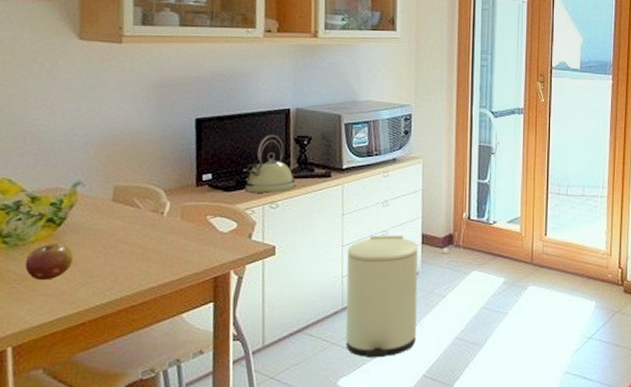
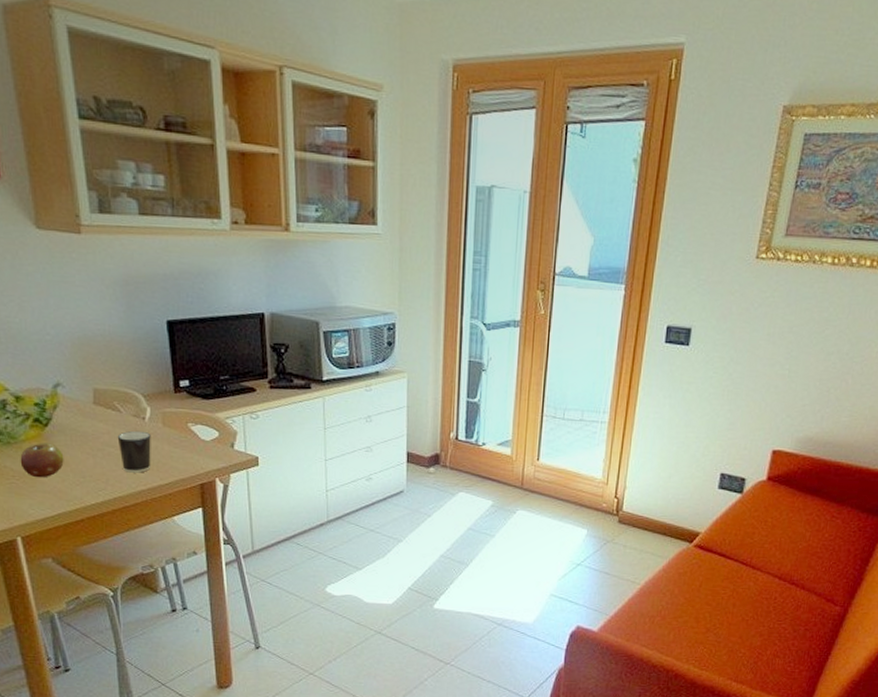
mug: none [132,226,168,269] -> present [117,430,151,473]
kettle: present [244,134,297,193] -> none [222,340,276,403]
pedal bin: present [345,234,418,359] -> none [330,451,403,570]

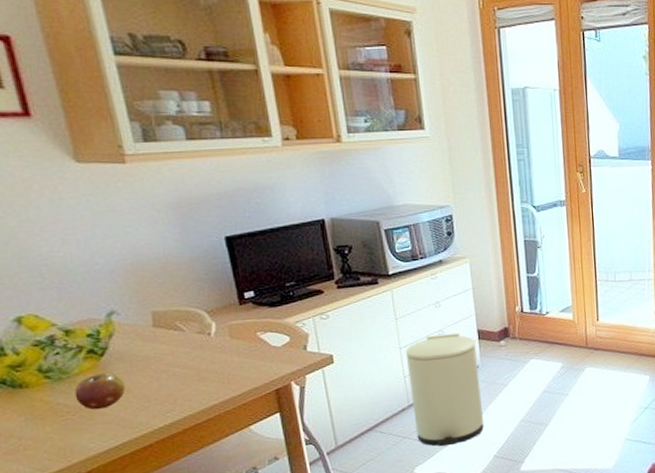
mug: present [117,430,151,473] -> none [182,346,222,390]
pedal bin: none [330,451,403,570] -> present [405,332,484,447]

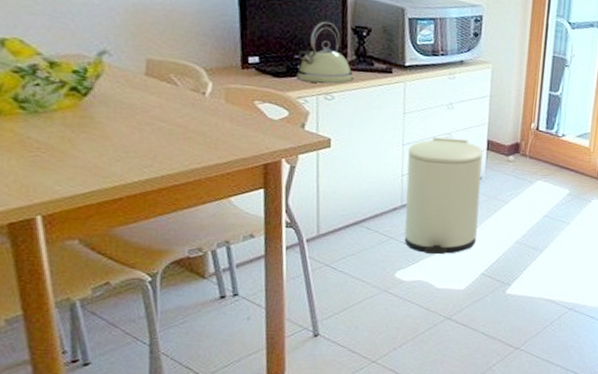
fruit: present [74,372,125,410] -> none [48,113,104,152]
kettle: none [288,246,344,307] -> present [295,21,354,84]

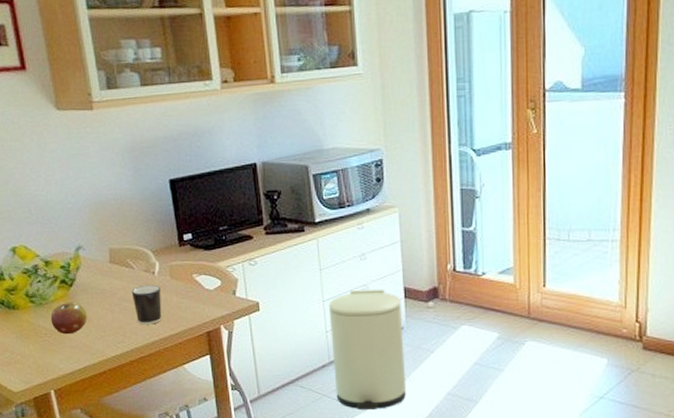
fruit: none [48,113,104,152] -> present [50,302,87,335]
mug: none [170,105,211,150] -> present [131,284,162,325]
kettle: present [295,21,354,84] -> none [221,191,272,251]

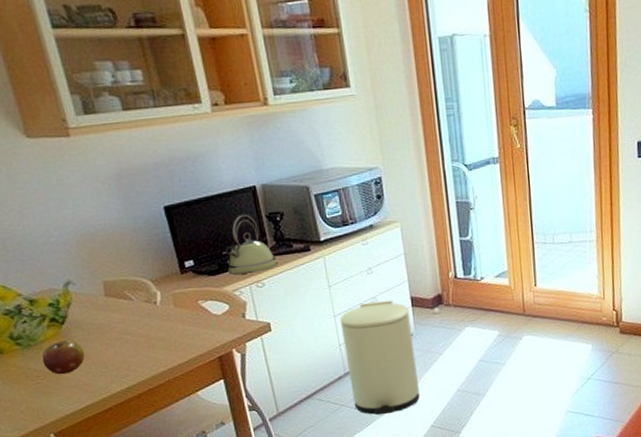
mug: present [131,284,162,325] -> none [132,314,169,357]
kettle: none [221,191,272,251] -> present [224,214,278,275]

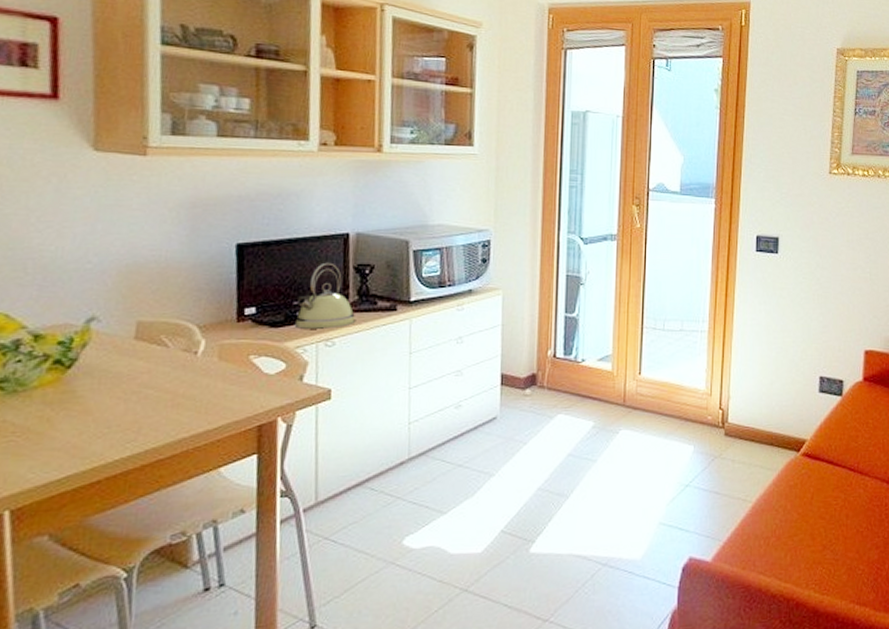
fruit: present [42,340,85,375] -> none [26,388,87,433]
pedal bin: present [339,299,420,415] -> none [413,375,496,514]

